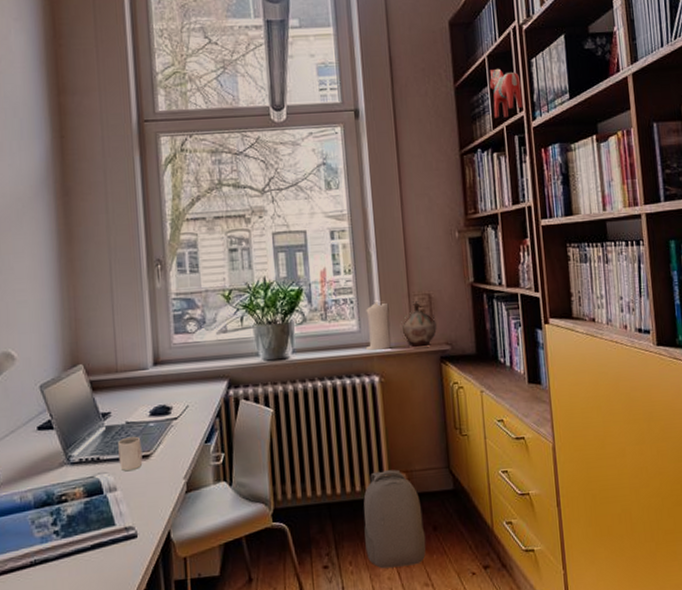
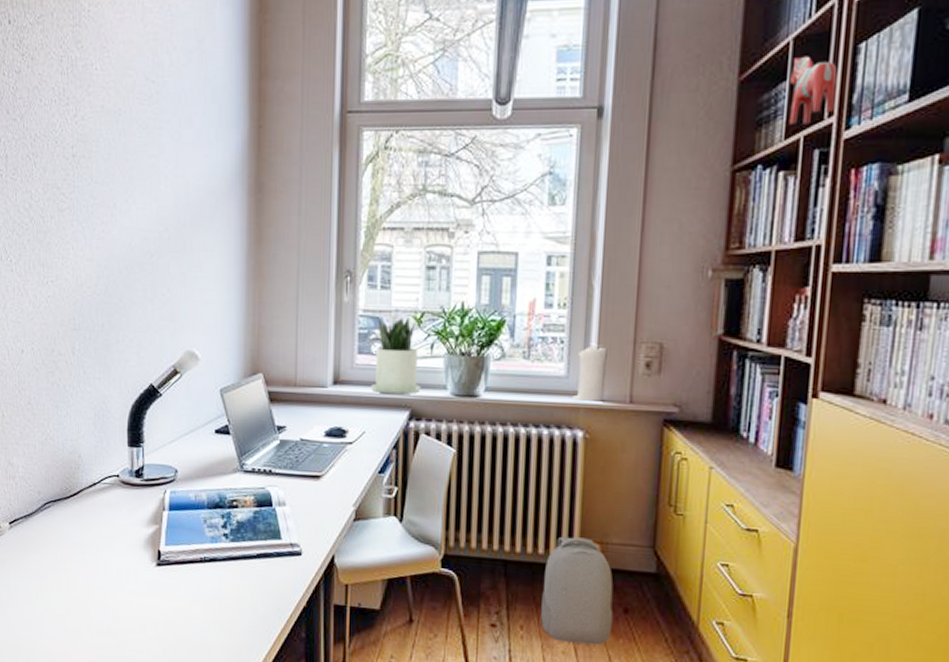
mug: present [118,436,143,472] -> none [290,454,314,489]
planter: none [189,296,236,368] -> present [371,317,422,395]
ceramic jug: present [400,301,436,348] -> none [617,349,665,405]

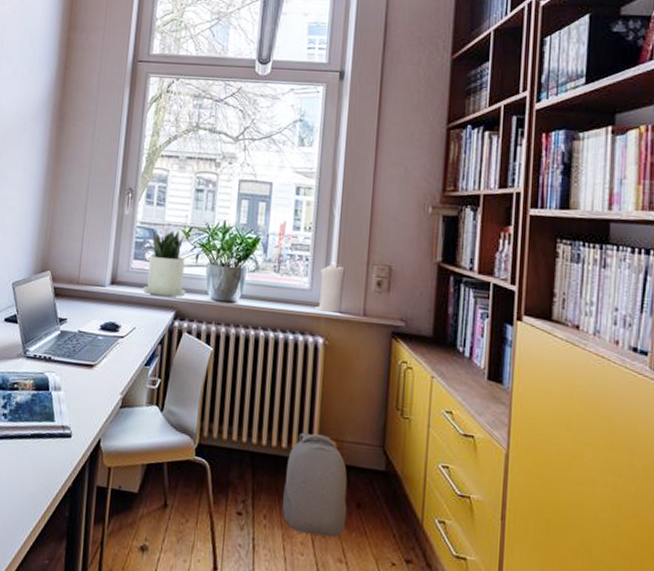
decorative figurine: present [789,56,838,126] -> none [491,43,529,97]

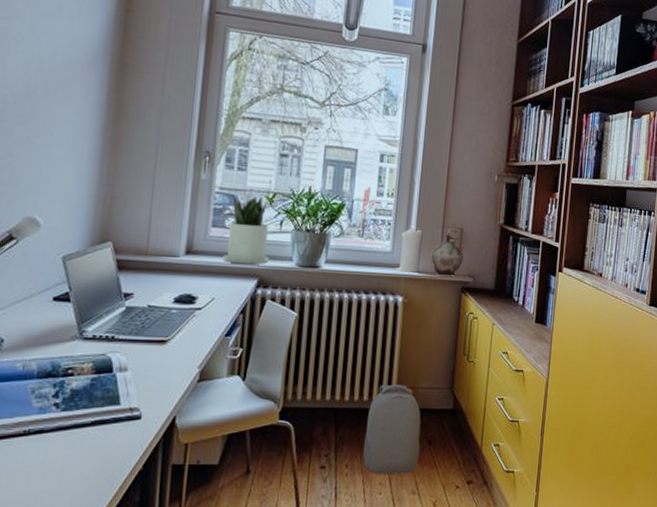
ceramic jug: none [353,270,393,318] -> present [430,232,463,276]

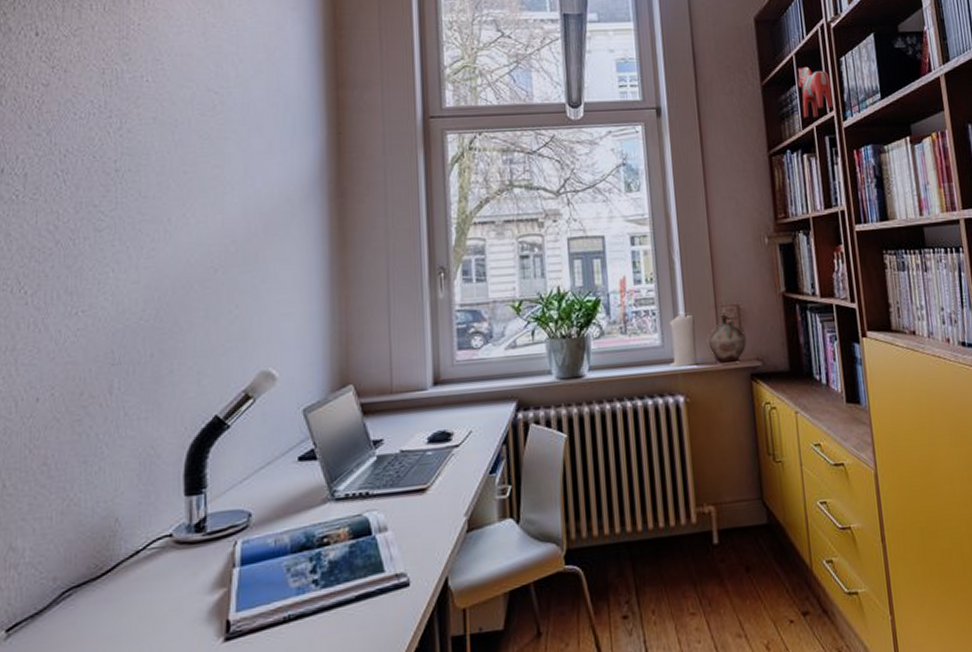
planter: present [222,195,270,265] -> none [474,307,526,388]
backpack: present [363,384,421,474] -> none [667,502,738,618]
decorative figurine: none [548,33,577,81] -> present [797,66,833,119]

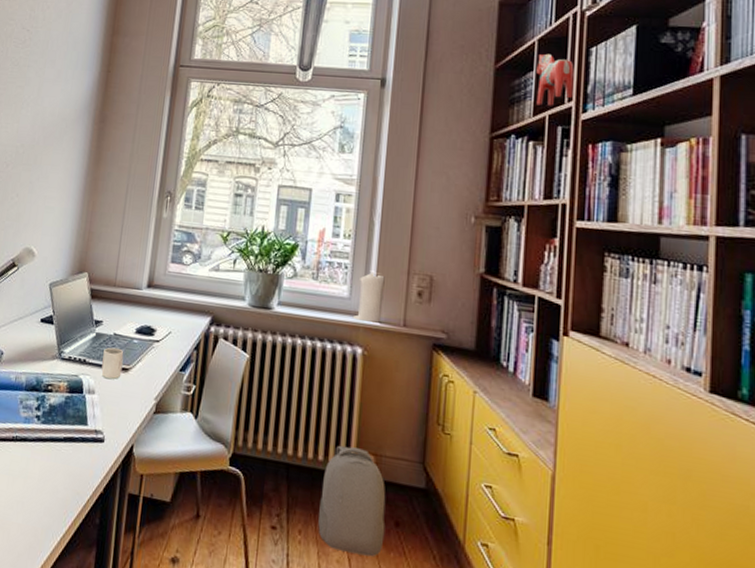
mug: none [390,466,418,508] -> present [101,347,124,380]
backpack: none [667,502,738,618] -> present [318,445,386,557]
ceramic jug: present [706,312,746,364] -> none [393,280,434,329]

